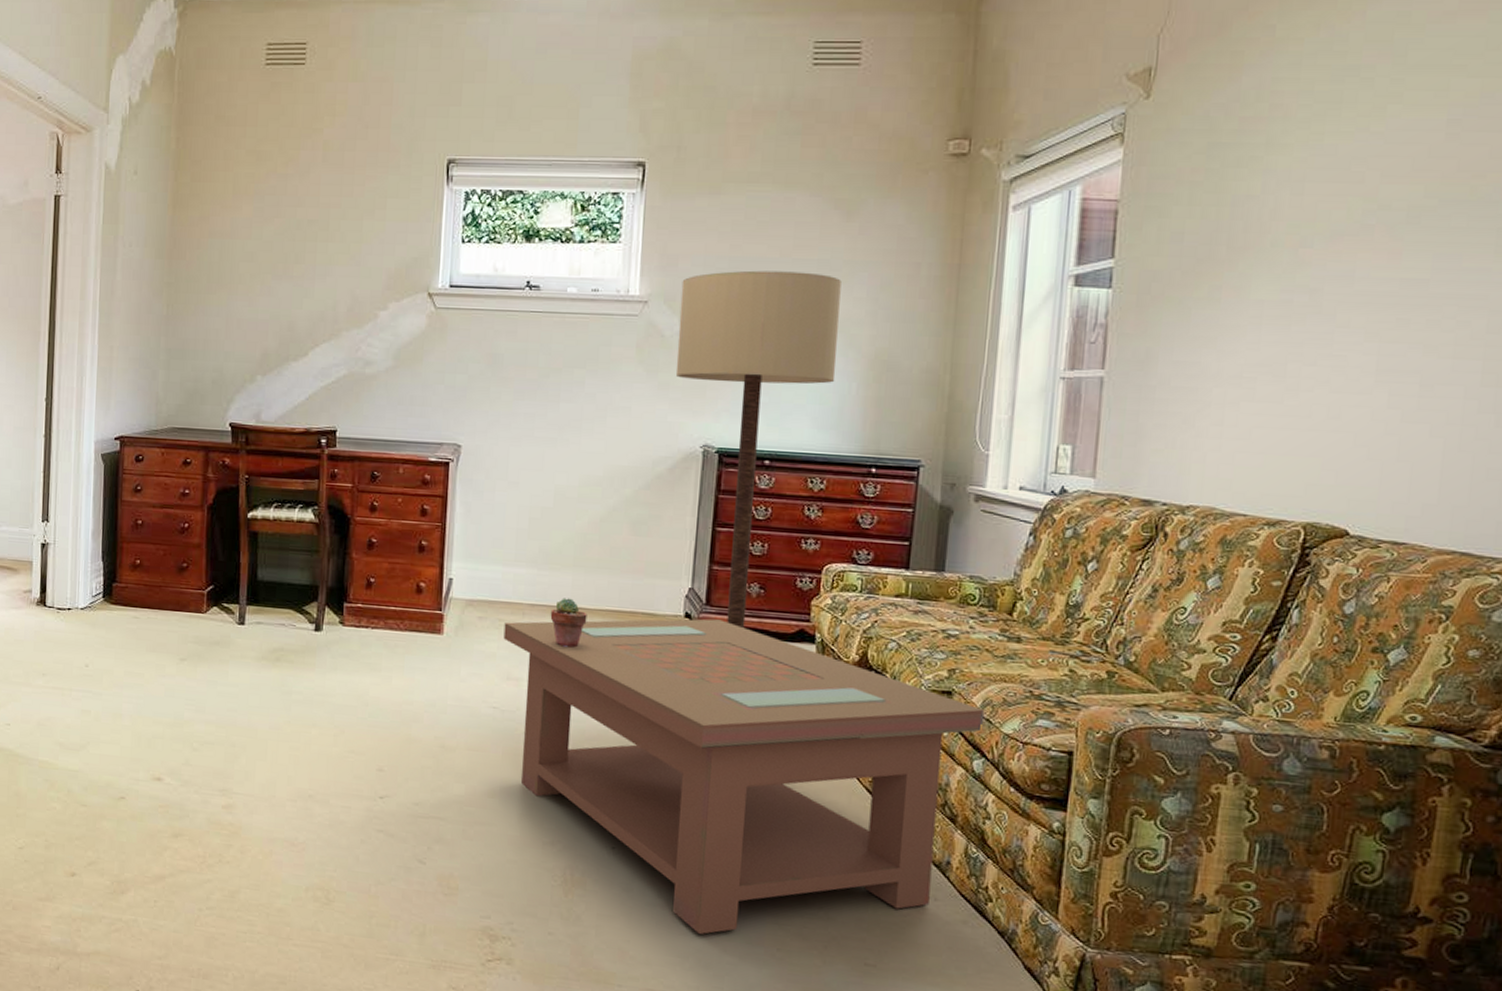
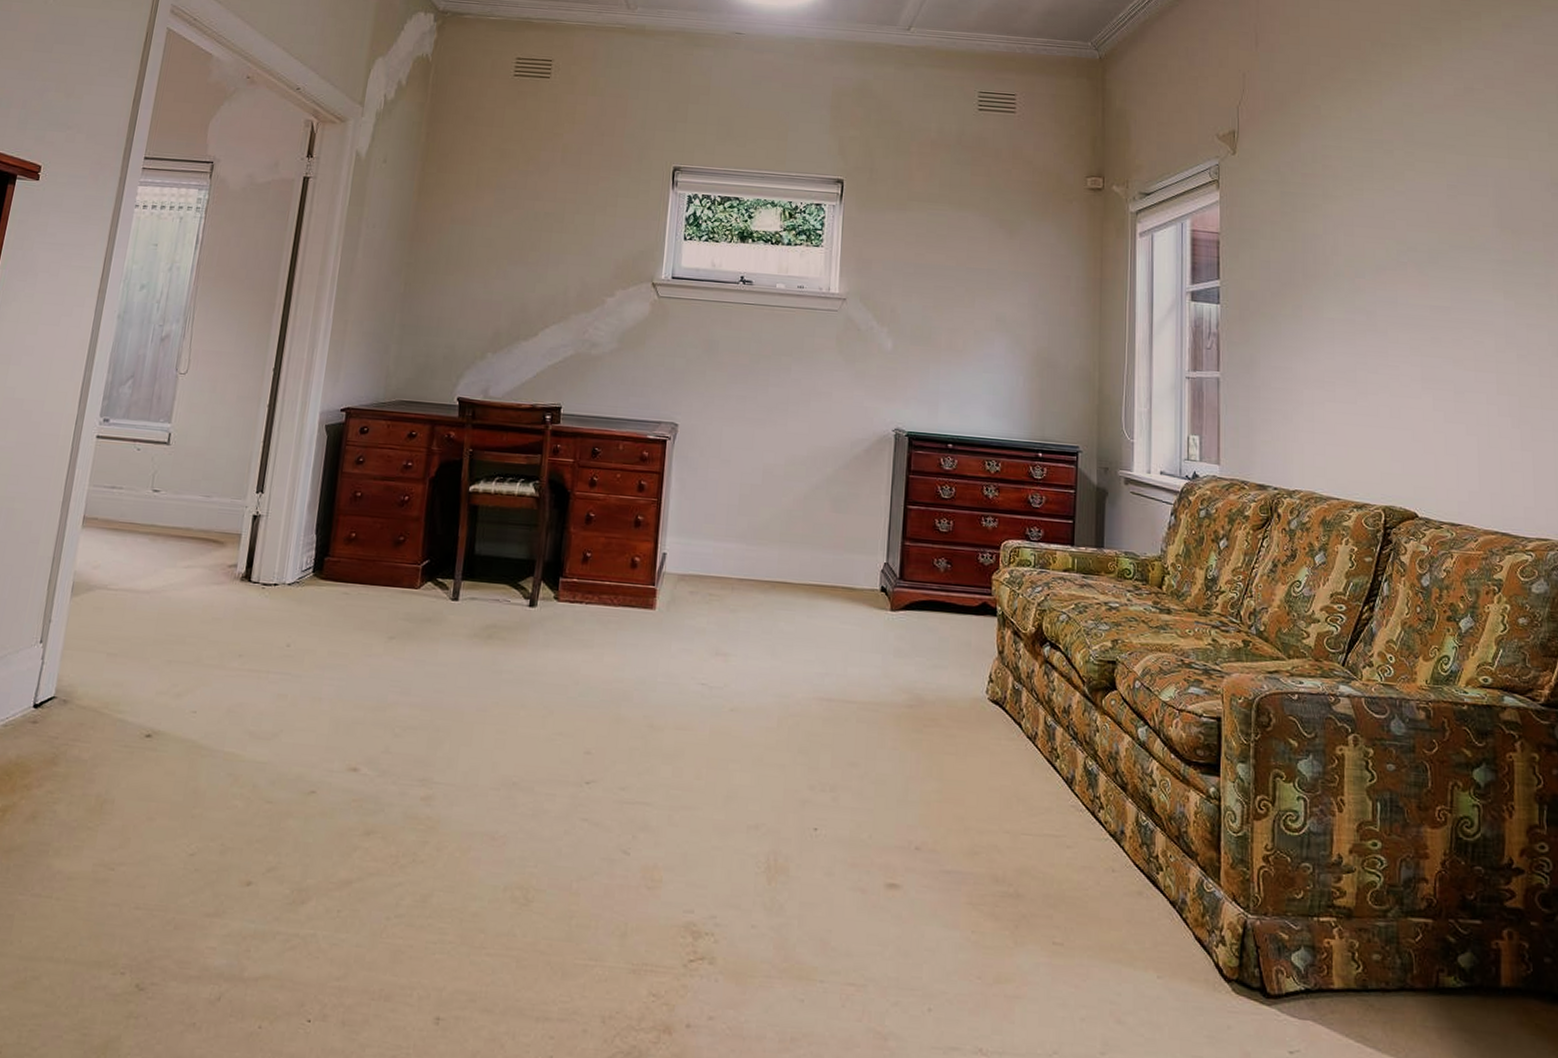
coffee table: present [503,618,985,934] -> none [713,592,1145,919]
potted succulent: present [550,598,587,648] -> none [757,572,792,623]
floor lamp: present [675,270,842,629] -> none [870,276,1007,603]

